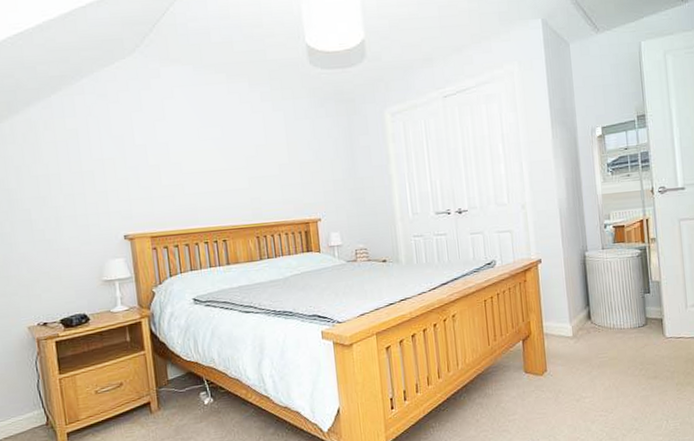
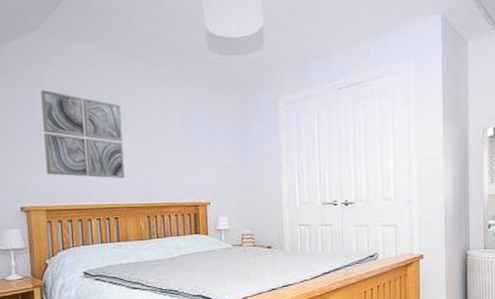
wall art: none [140,113,231,201] -> present [41,89,125,179]

